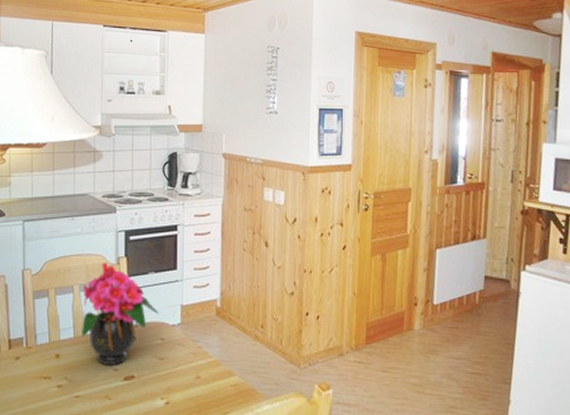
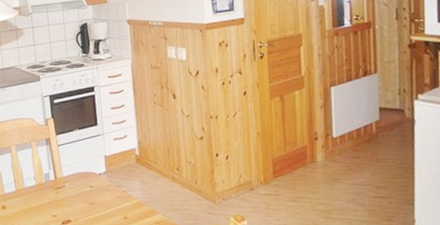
potted flower: present [82,262,159,365] -> none [19,124,86,212]

